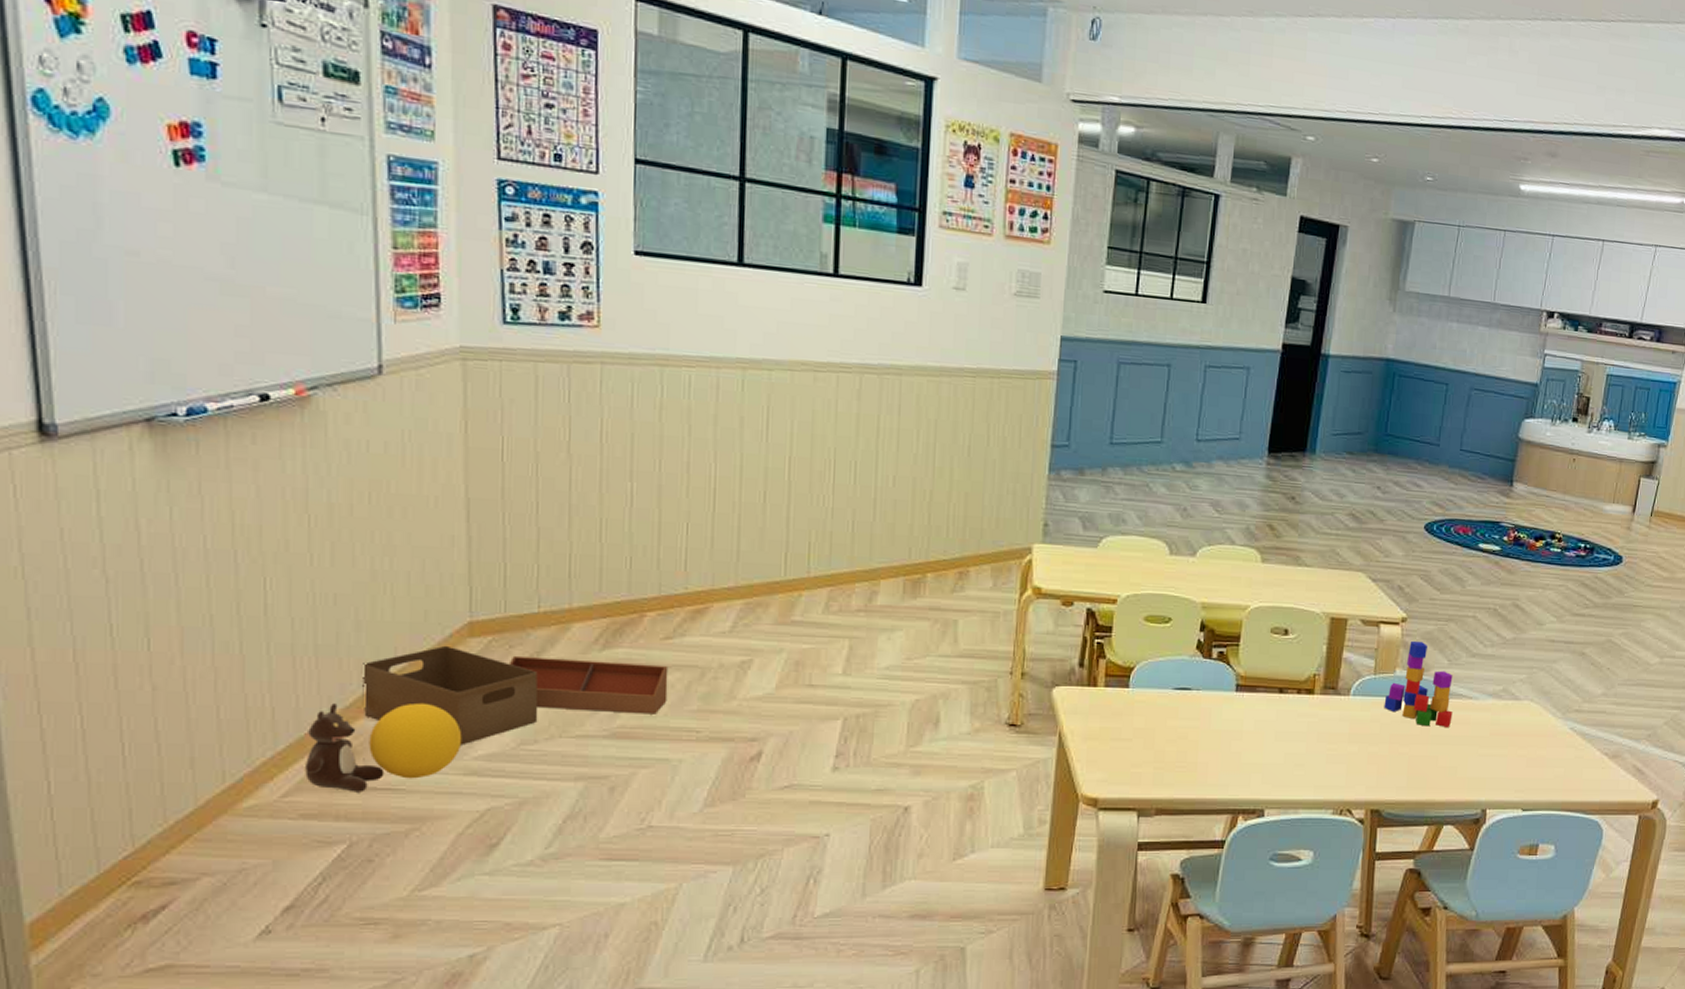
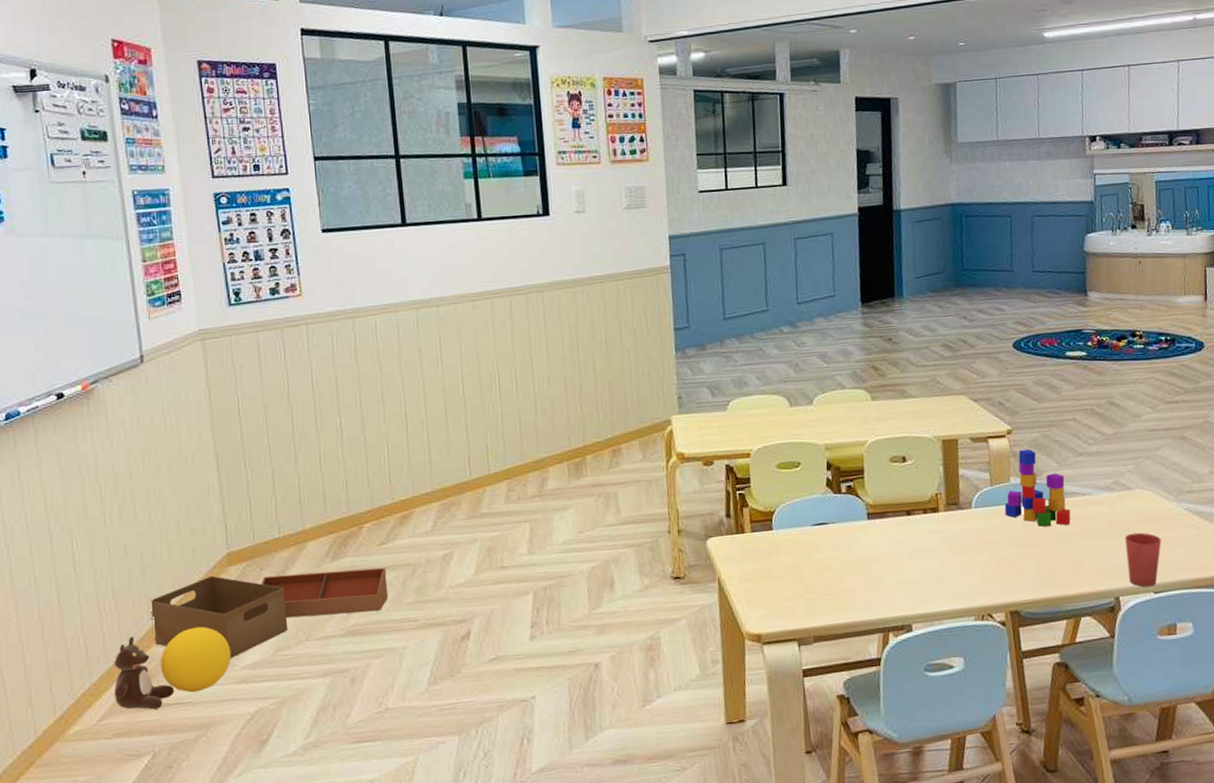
cup: none [1500,745,1540,803] -> present [1124,532,1162,587]

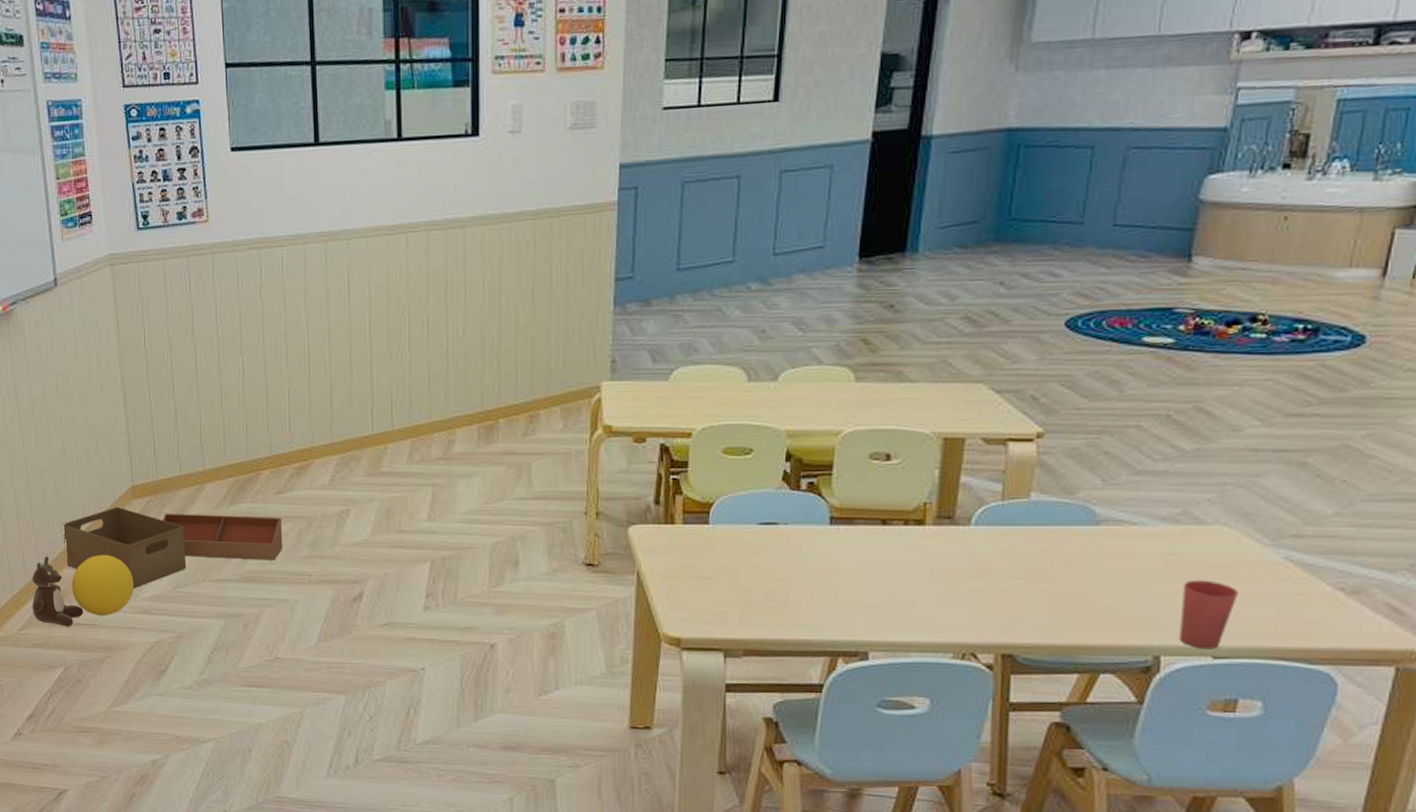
toy blocks: present [1004,449,1071,527] -> none [1015,459,1110,559]

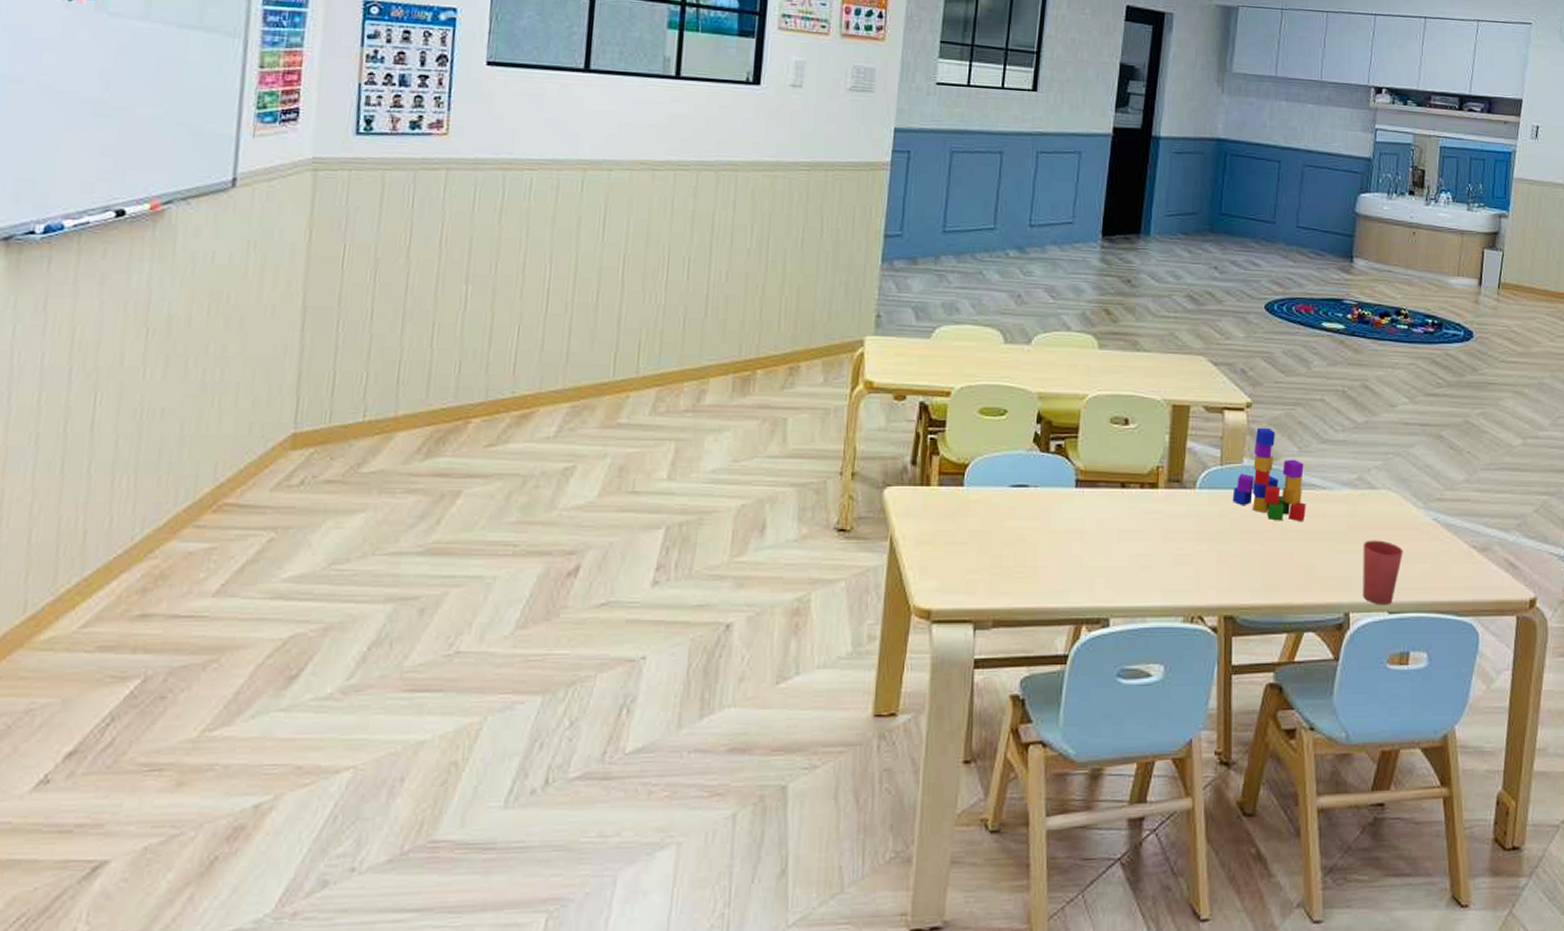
stuffed animal: present [32,556,84,627] -> none [108,524,190,621]
storage basket: present [63,506,187,589] -> none [176,459,357,566]
ball: present [69,554,134,616] -> none [169,521,274,605]
storage bin: present [162,513,283,560] -> none [328,468,490,528]
toy blocks: none [1015,459,1110,559] -> present [1232,427,1306,521]

